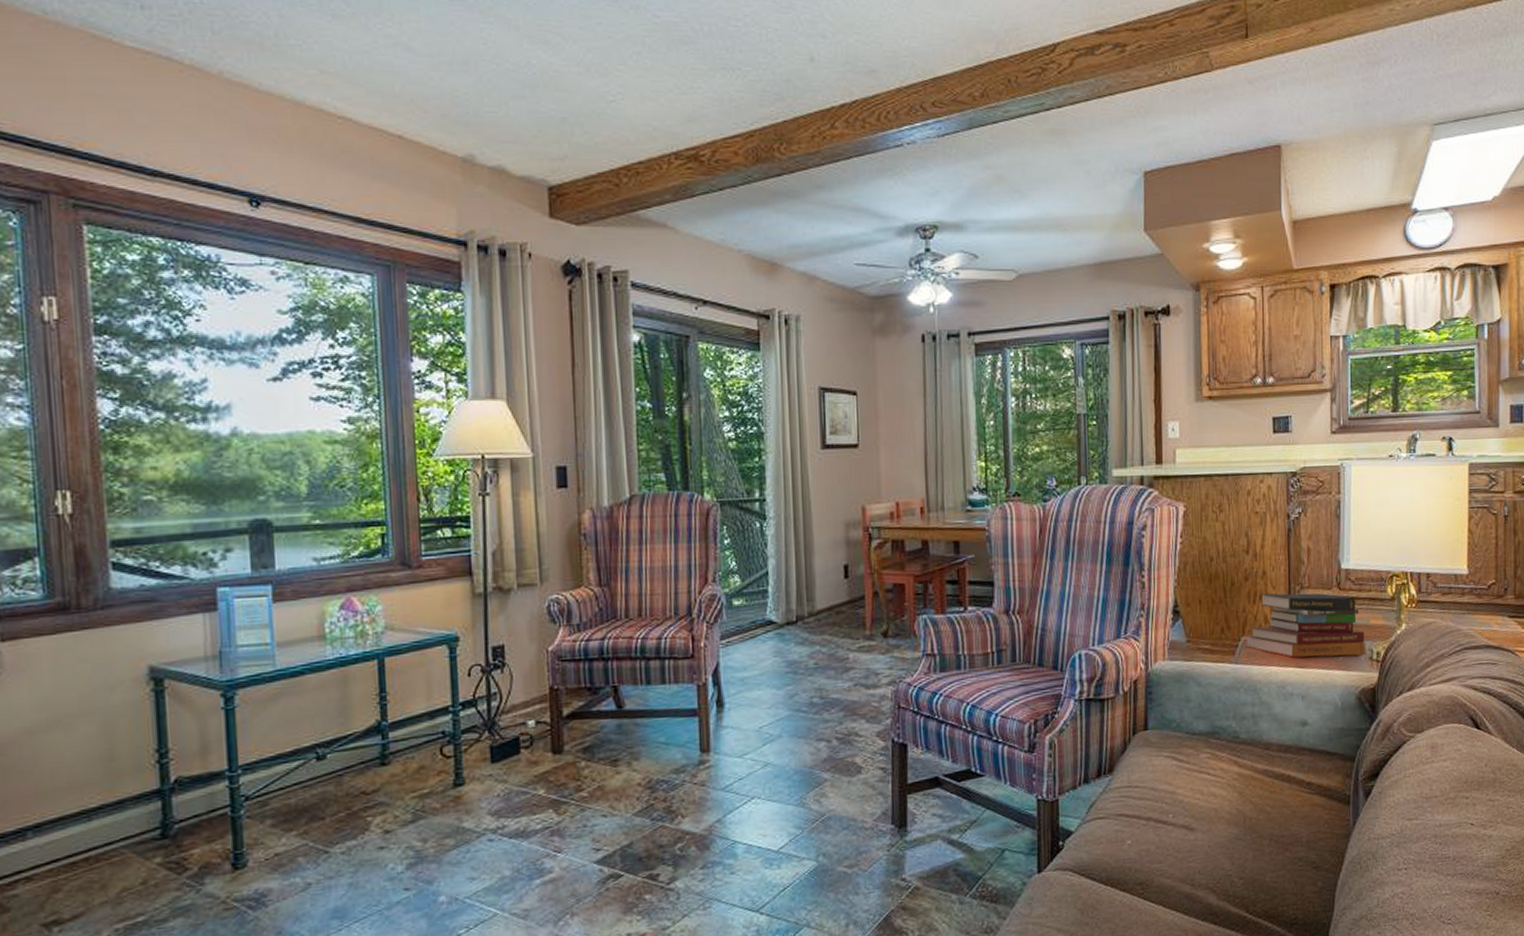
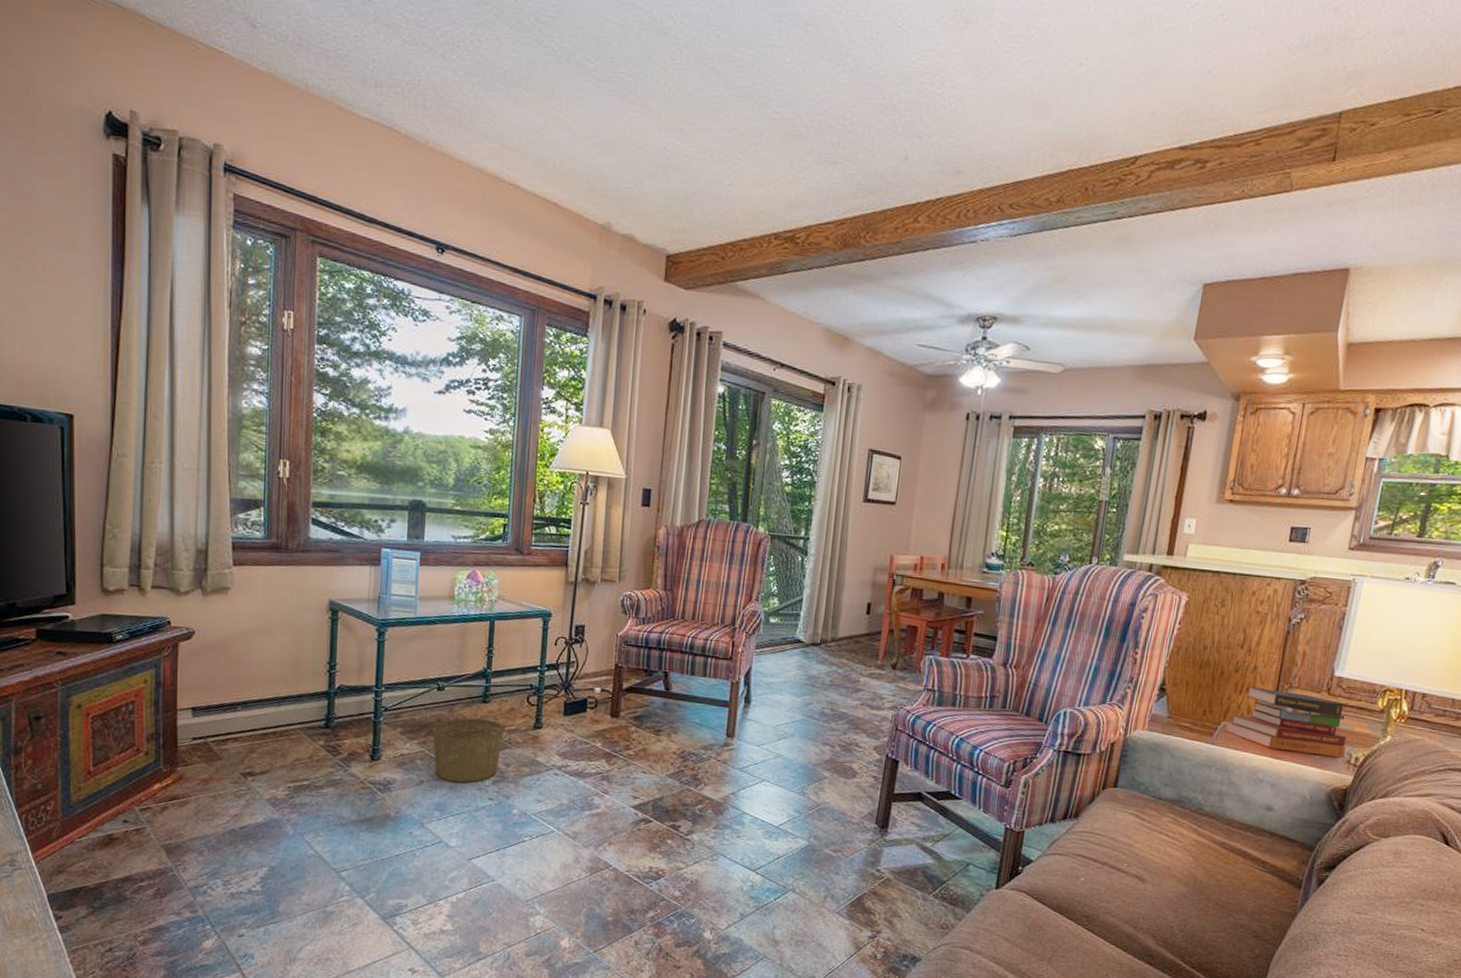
basket: none [315,786,416,878] -> present [432,717,506,783]

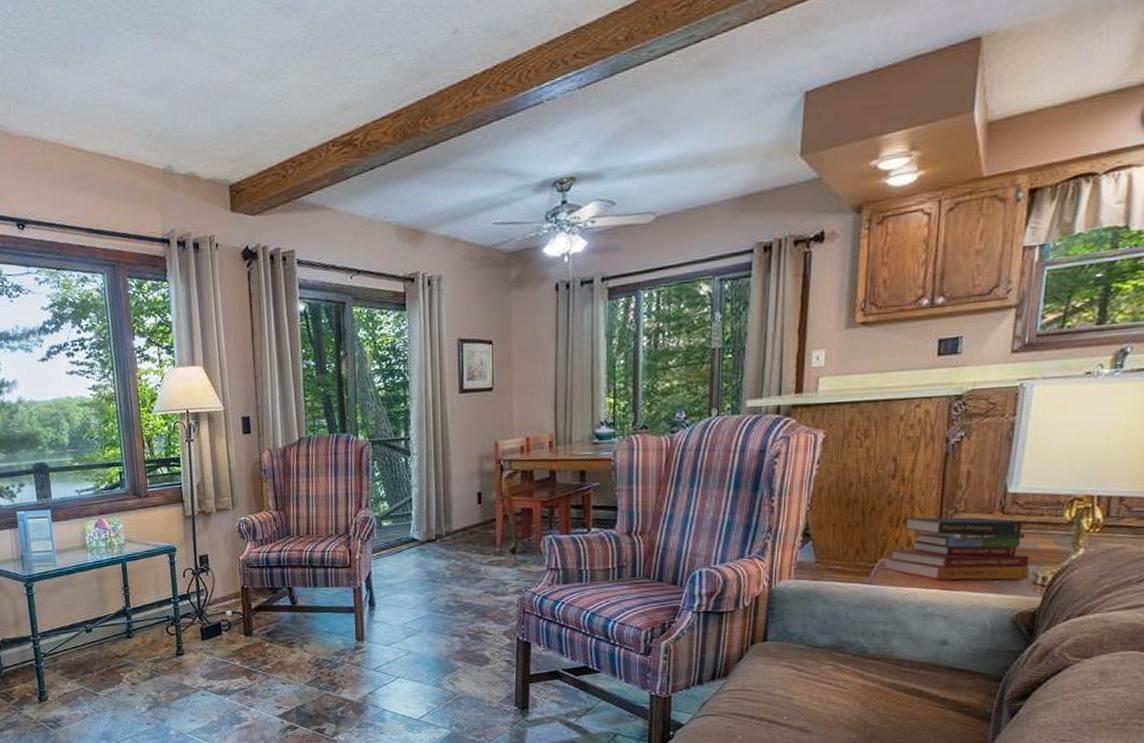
basket: present [432,717,506,783] -> none [87,652,152,713]

